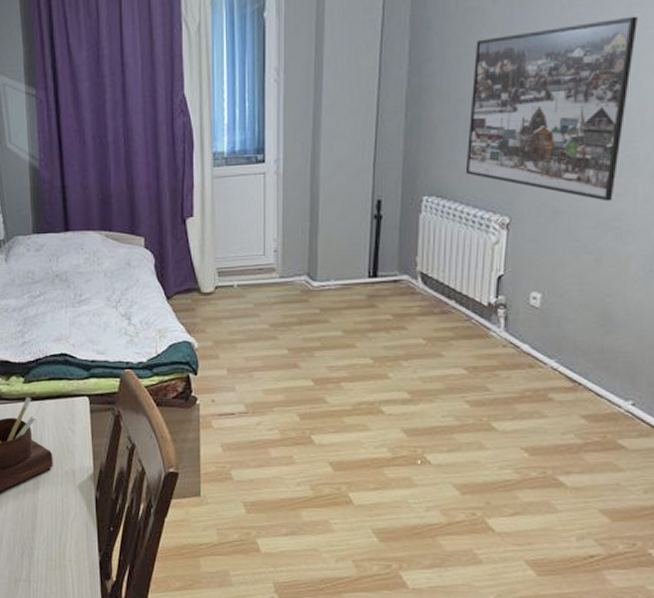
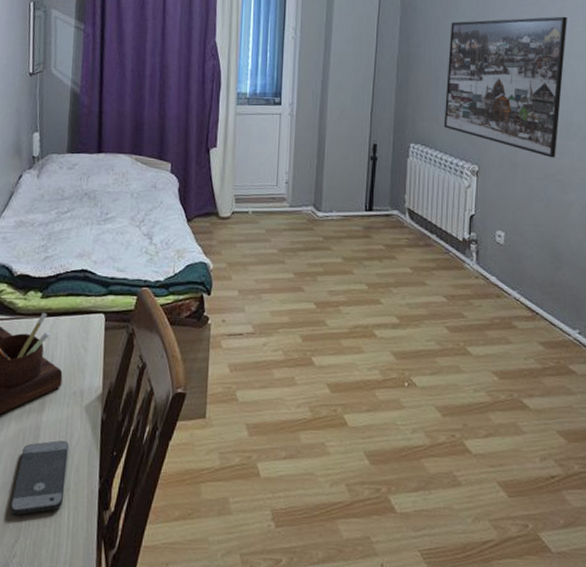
smartphone: none [17,517,67,583] -> present [10,440,69,515]

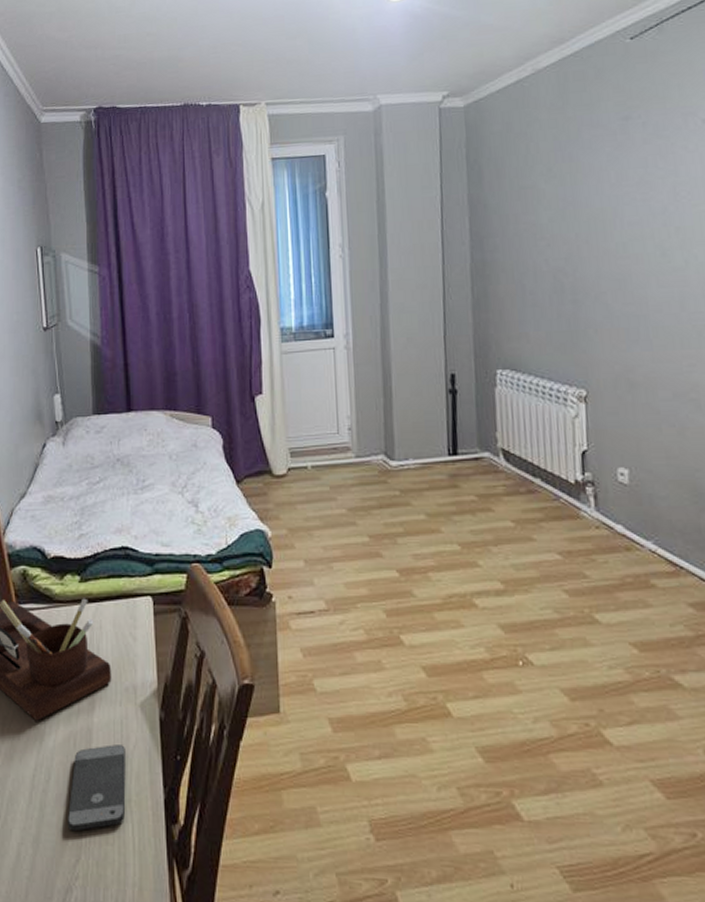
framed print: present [443,16,567,158] -> none [533,194,687,373]

